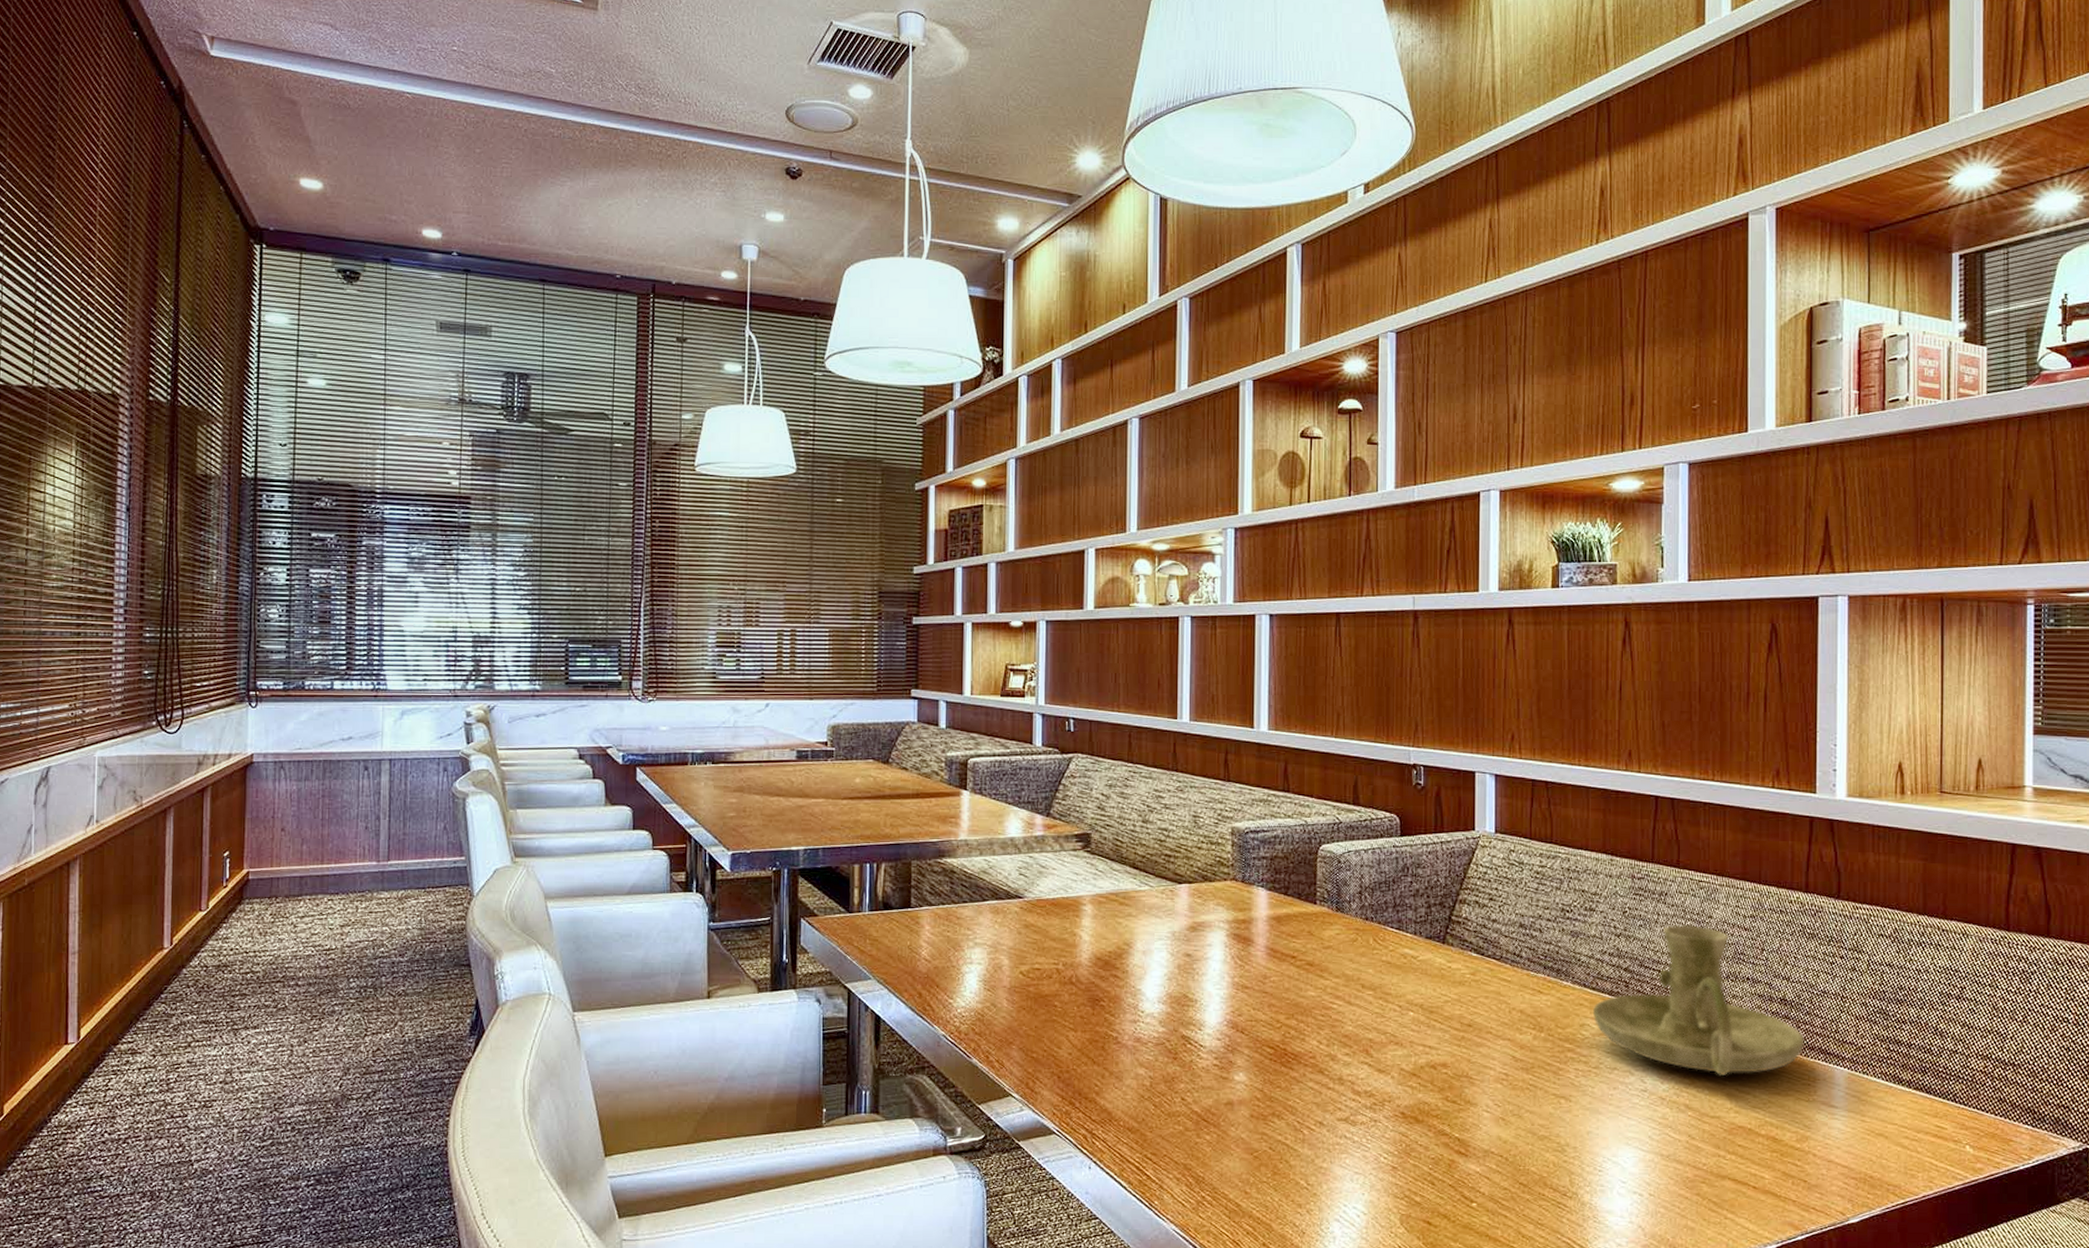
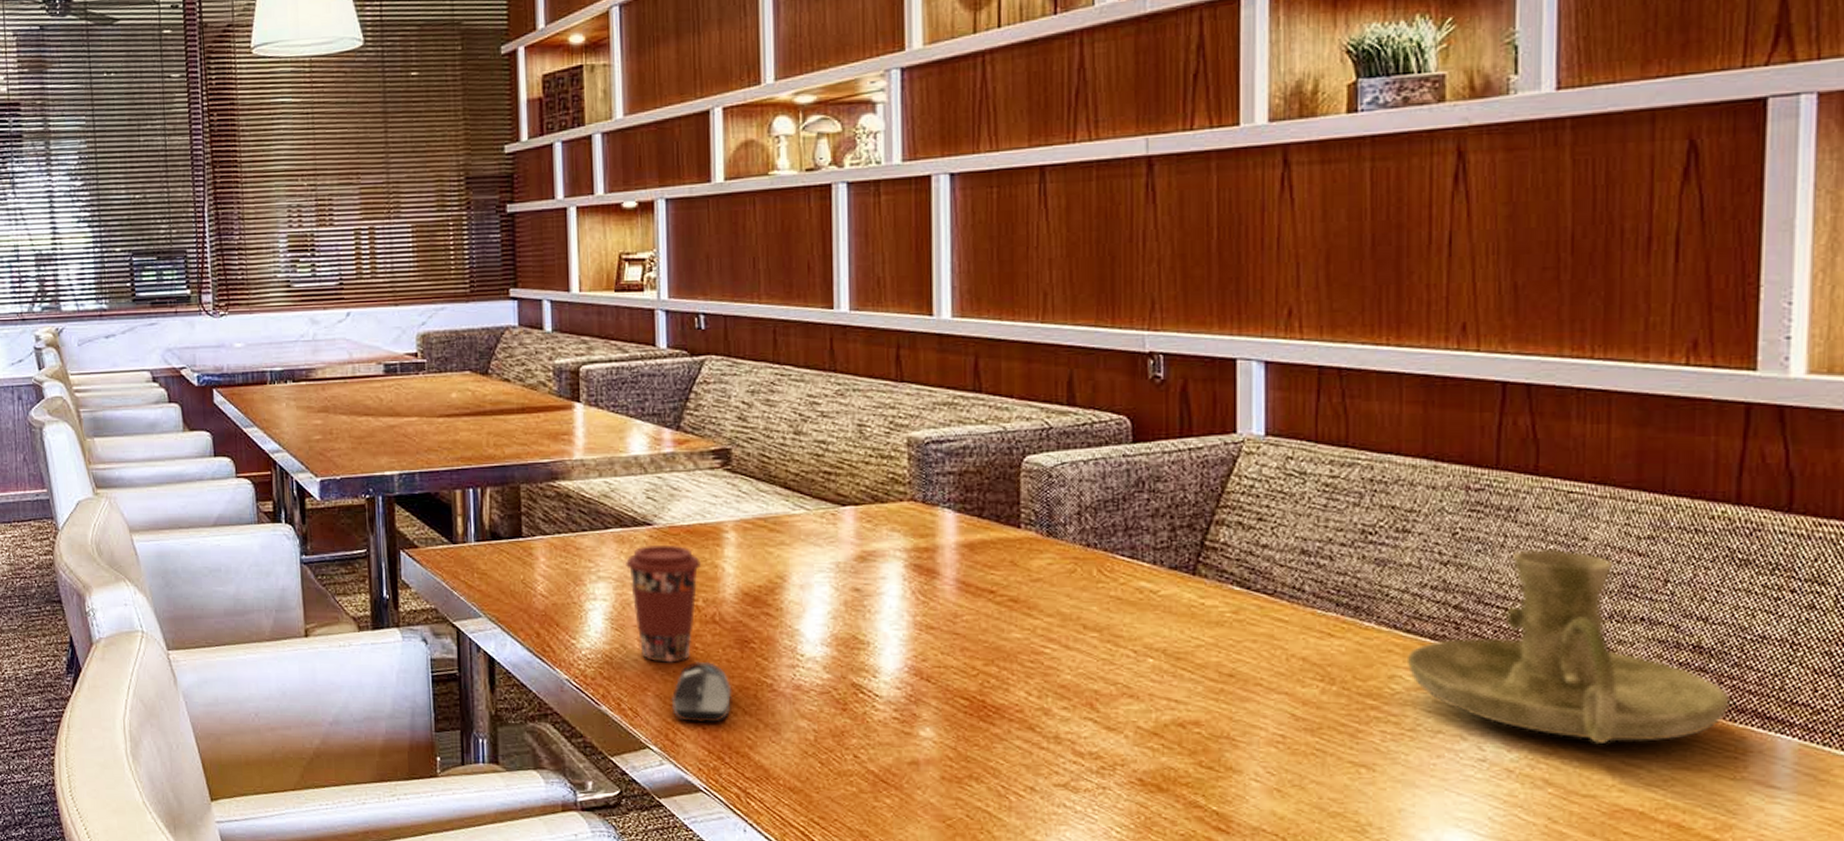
coffee cup: none [999,915,1062,1019] -> present [626,544,701,663]
computer mouse: none [1032,1017,1084,1072] -> present [671,661,732,723]

